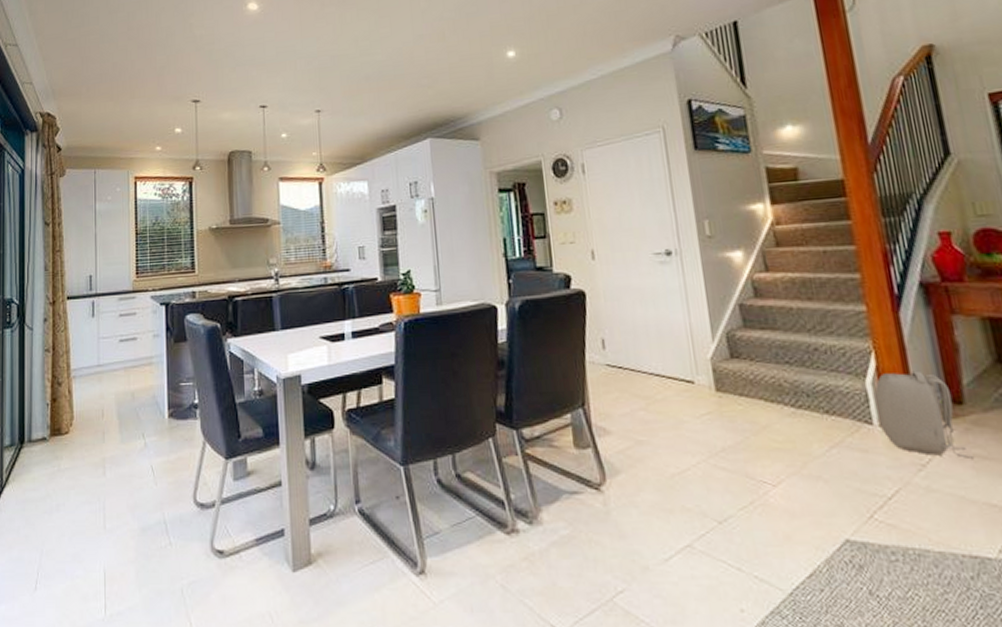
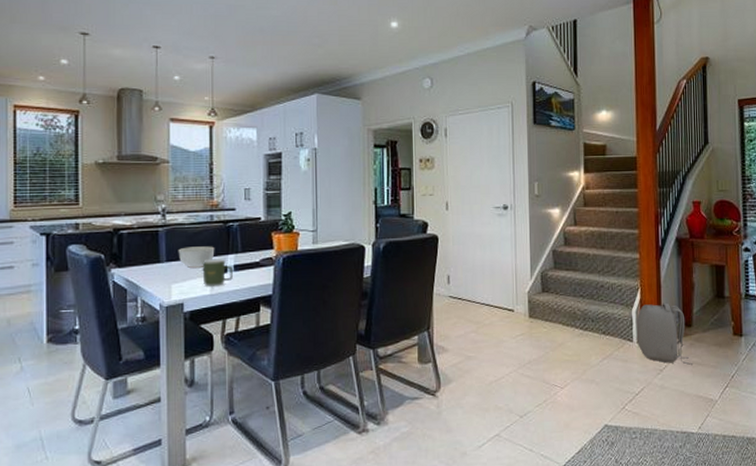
bowl: none [292,311,331,337] -> present [178,246,215,269]
mug: none [318,325,352,356] -> present [202,259,234,287]

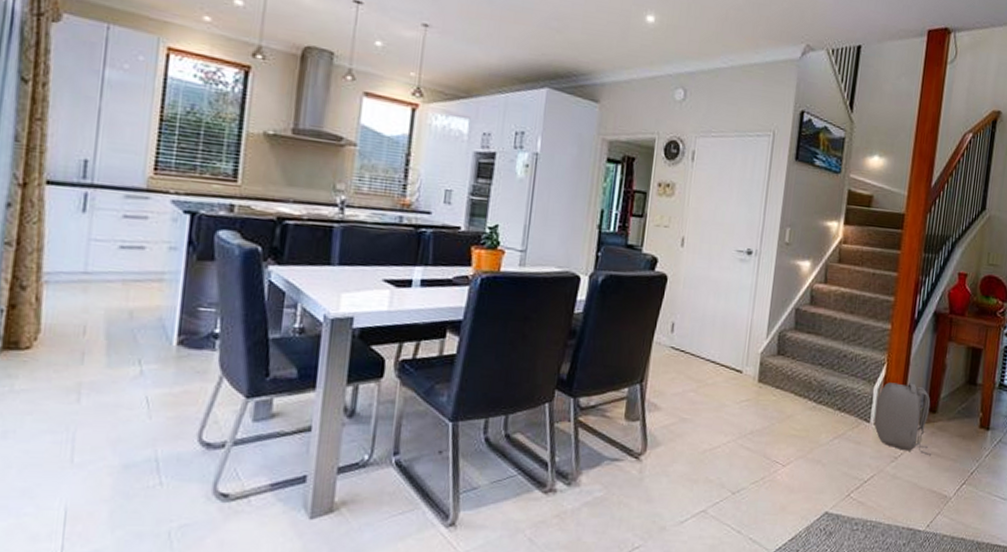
bowl: present [178,246,215,269] -> none [354,250,400,278]
mug: present [202,259,234,287] -> none [380,269,420,302]

